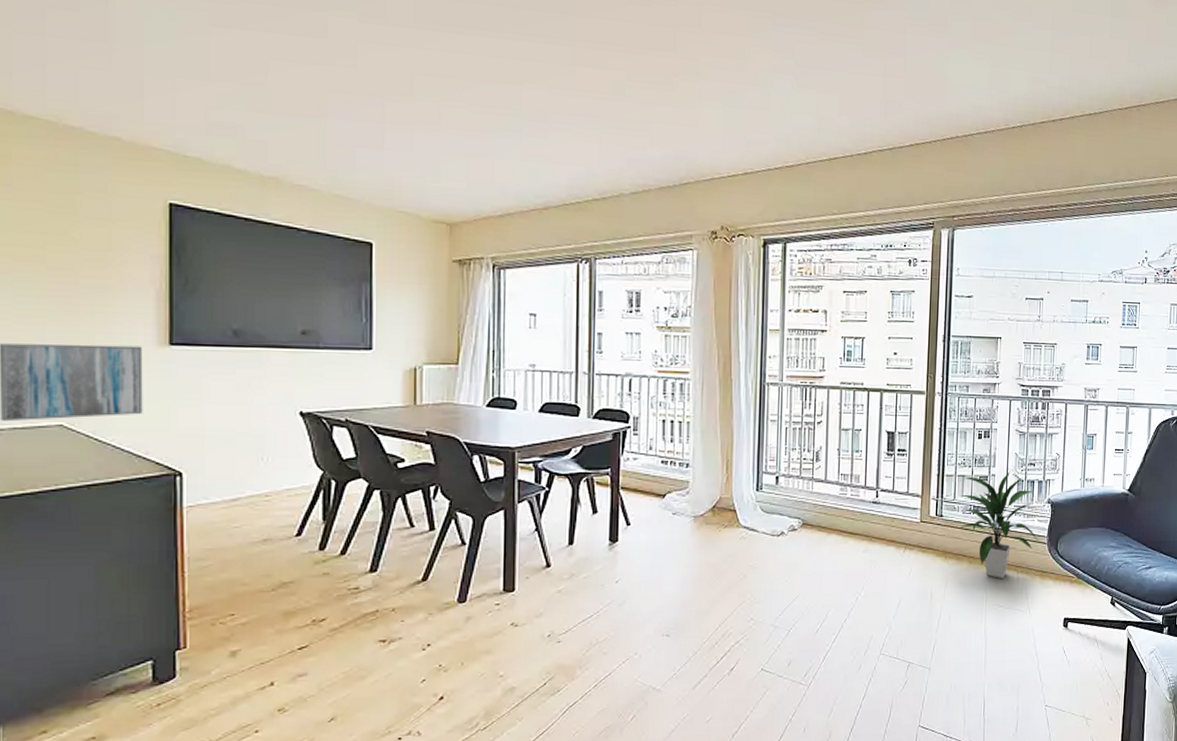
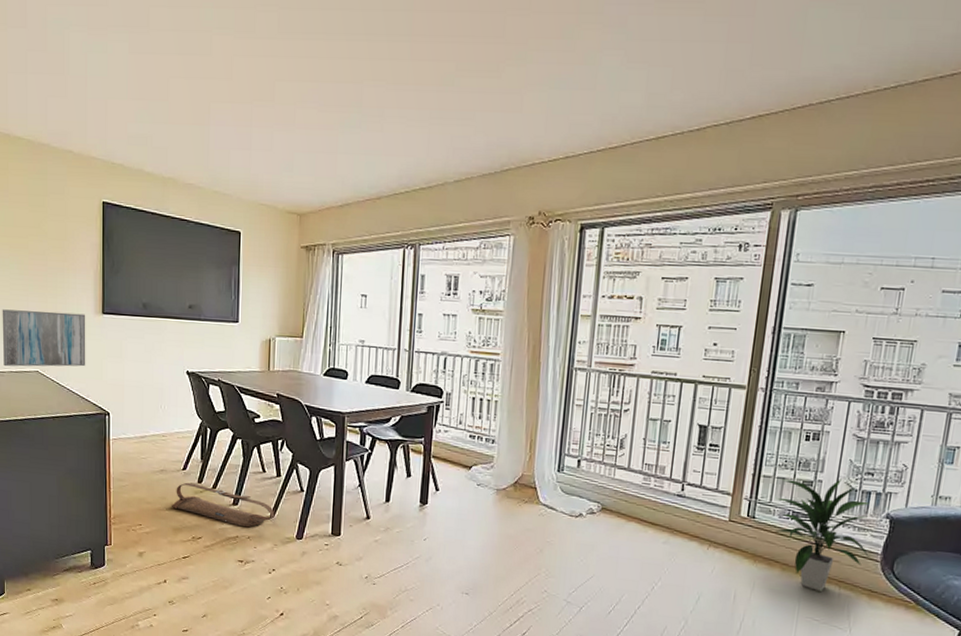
bag: none [279,551,429,598] -> present [171,482,275,528]

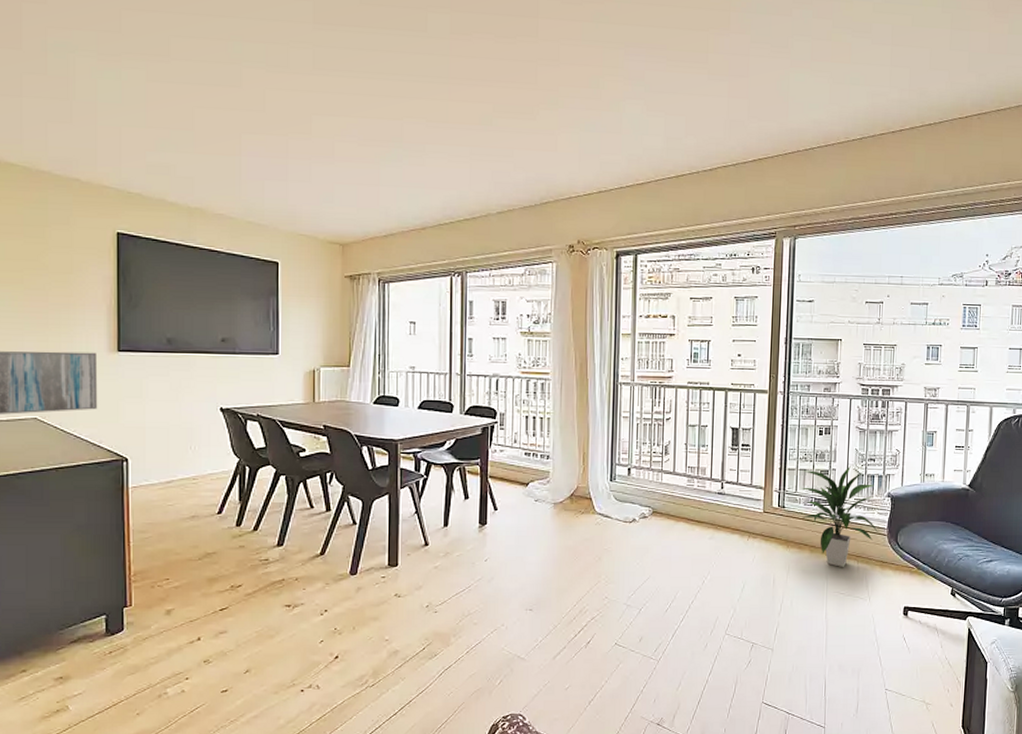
bag: present [171,482,275,528] -> none [204,527,326,569]

